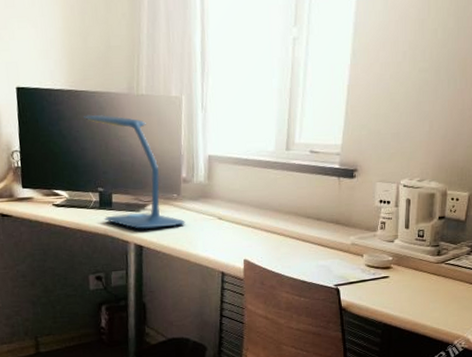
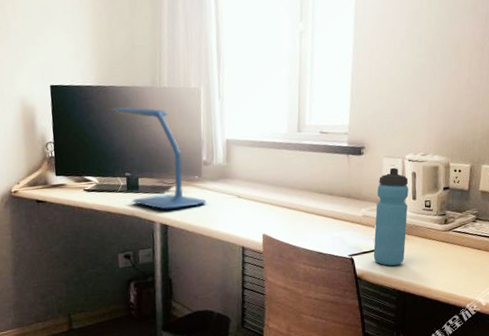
water bottle: none [360,193,402,298] -> present [373,167,409,266]

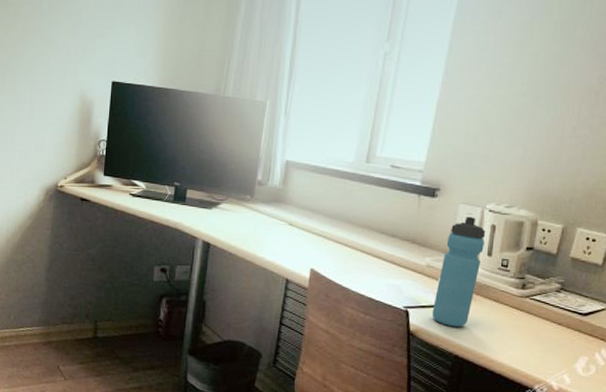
desk lamp: present [111,106,207,210] -> none [170,112,255,228]

